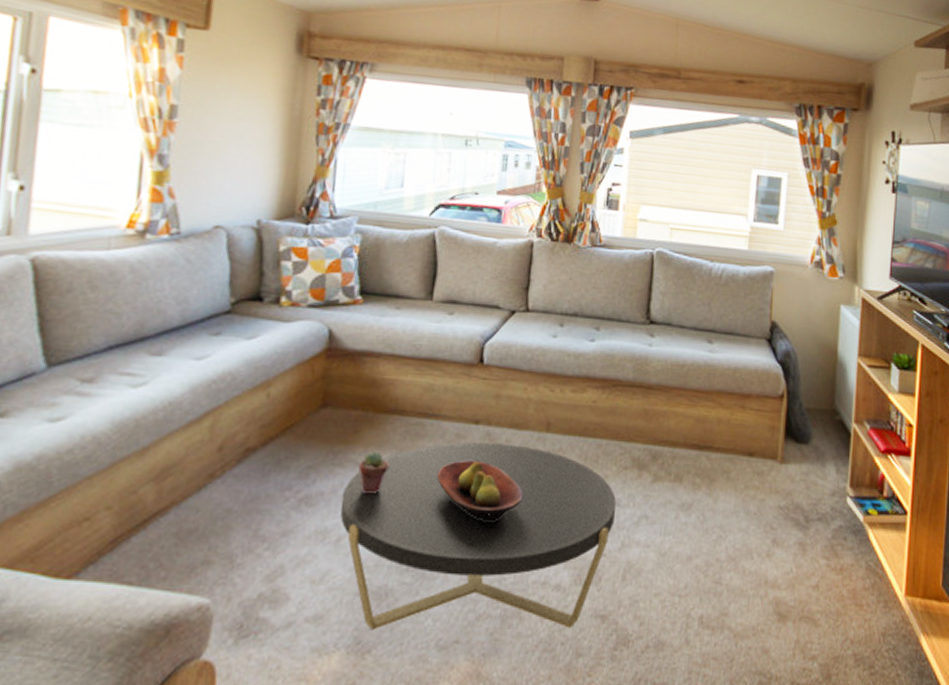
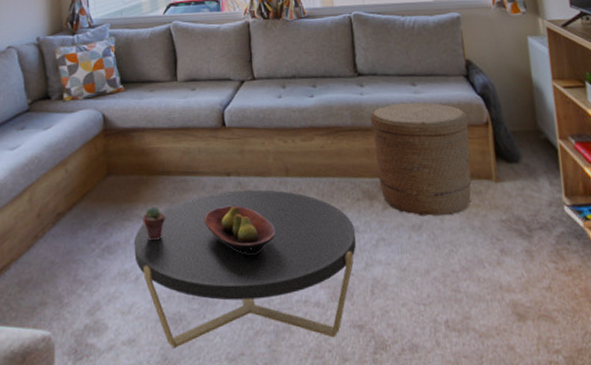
basket: none [653,361,763,495] -> present [370,102,473,216]

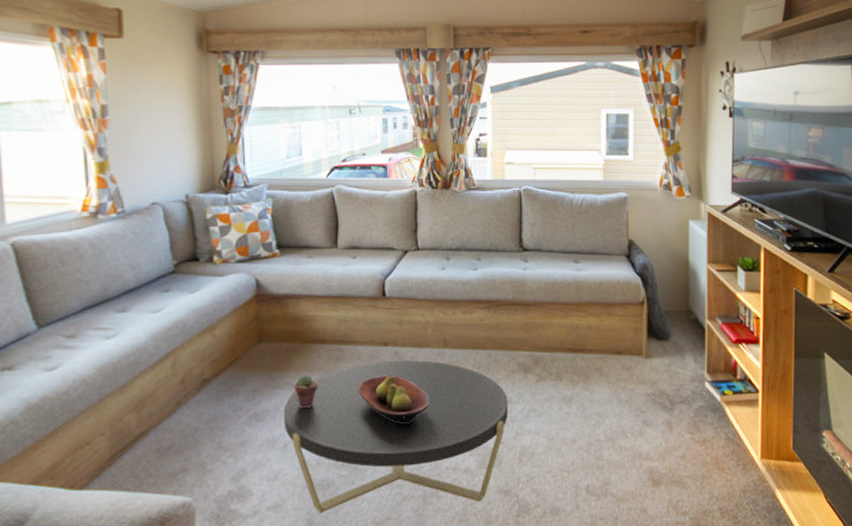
basket: present [370,102,473,216] -> none [532,279,626,389]

